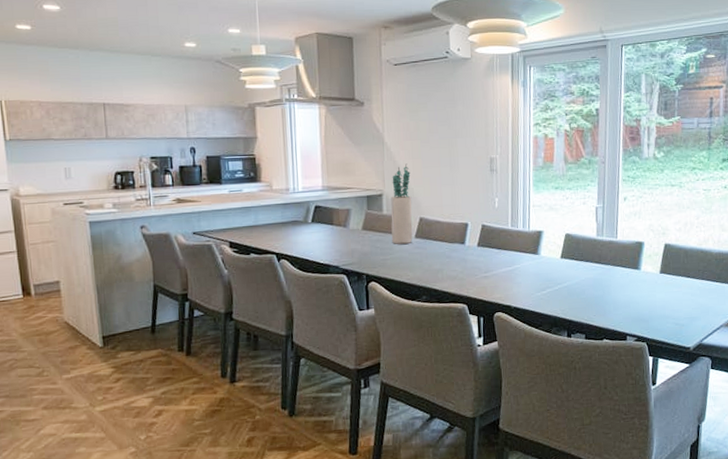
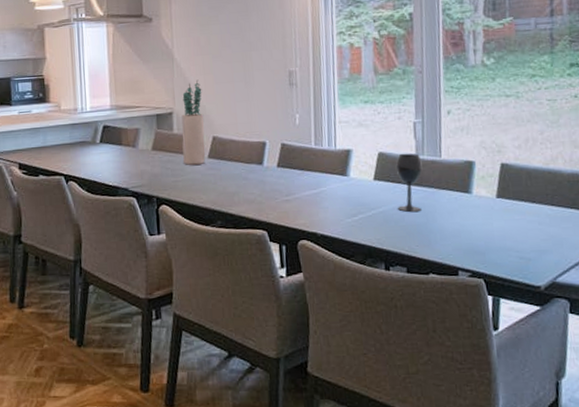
wine glass: none [580,234,602,287] -> present [396,153,423,213]

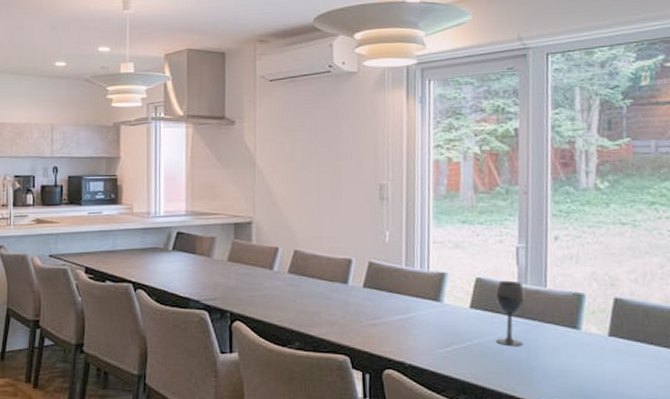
vase: present [181,79,205,166] -> none [260,188,286,281]

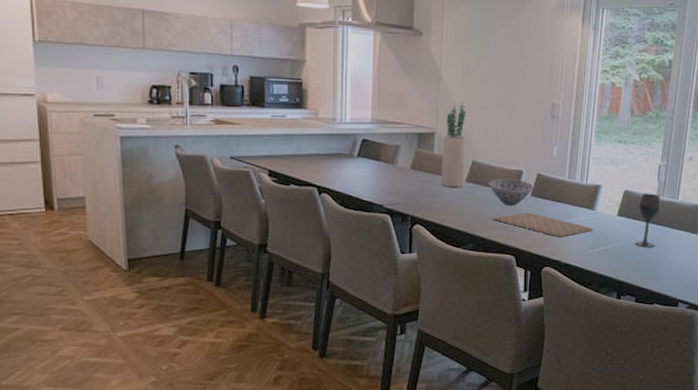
vase: none [260,188,286,281] -> present [441,102,466,188]
bowl: none [314,269,366,300] -> present [489,179,534,207]
placemat: none [321,306,442,333] -> present [493,213,593,237]

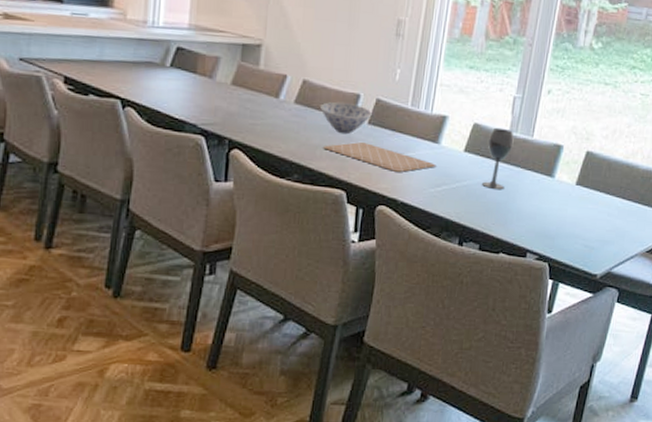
vase: present [441,102,466,188] -> none [266,11,299,110]

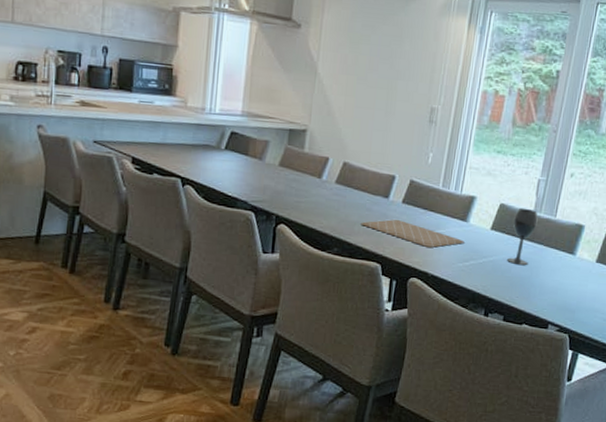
bowl: present [320,102,372,135] -> none [359,183,406,213]

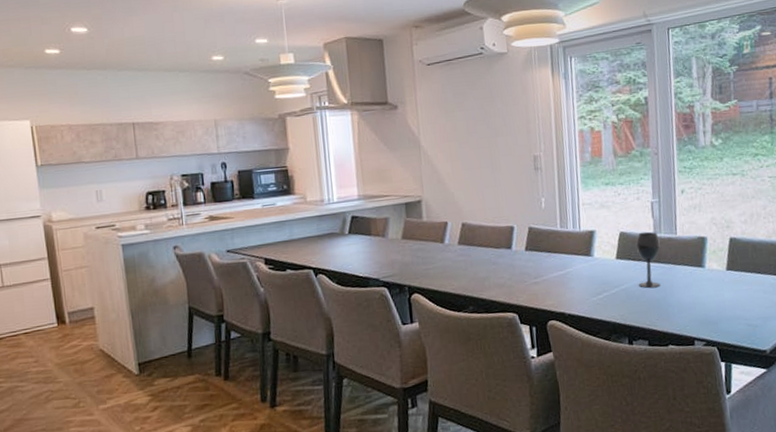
placemat: present [361,219,465,248] -> none [490,267,594,288]

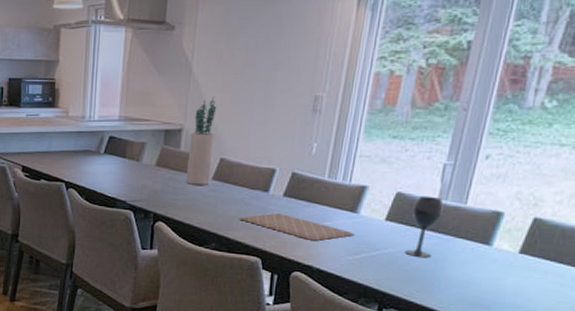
vase: none [430,166,455,253] -> present [186,97,217,186]
placemat: none [490,267,594,288] -> present [239,213,354,241]

